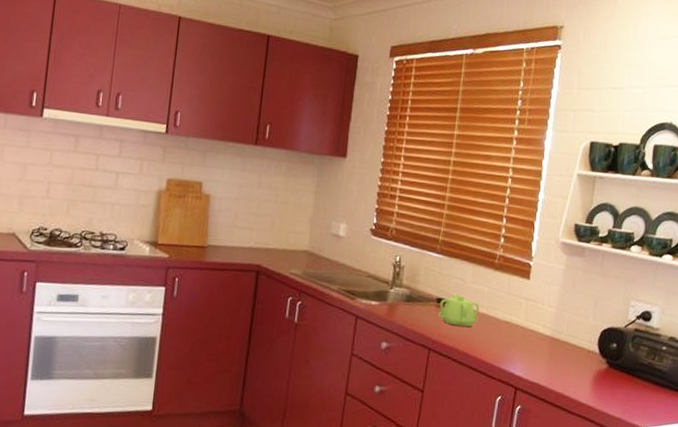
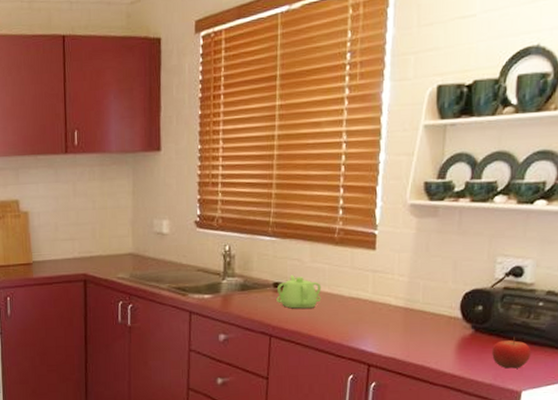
fruit: none [622,375,655,406] -> present [492,336,532,369]

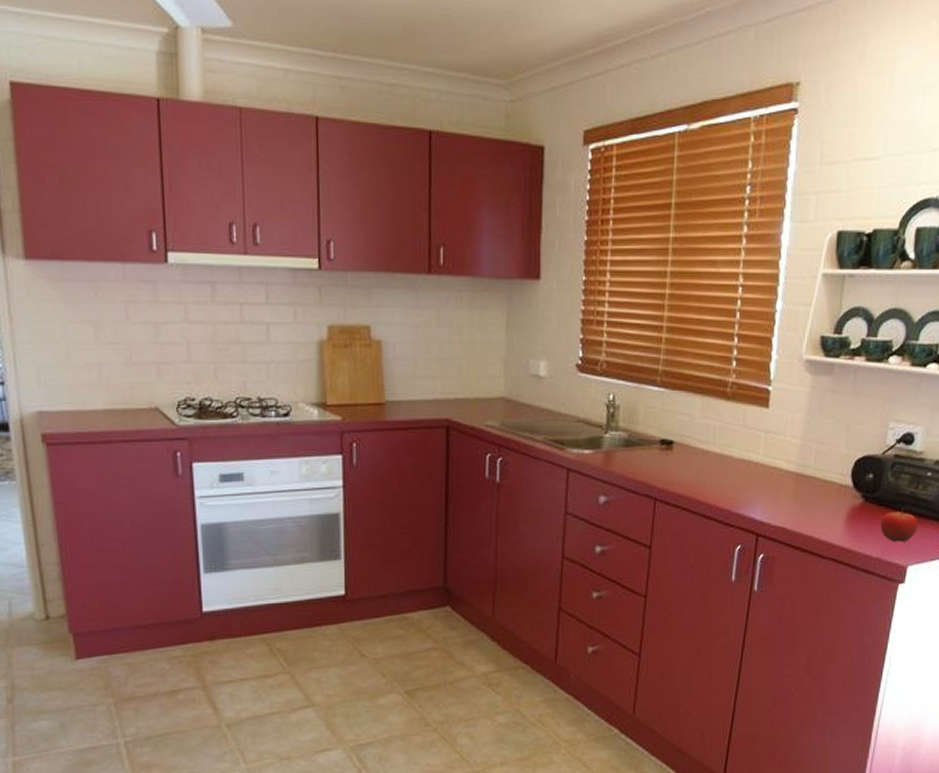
teapot: present [276,275,322,309] -> none [663,431,711,470]

